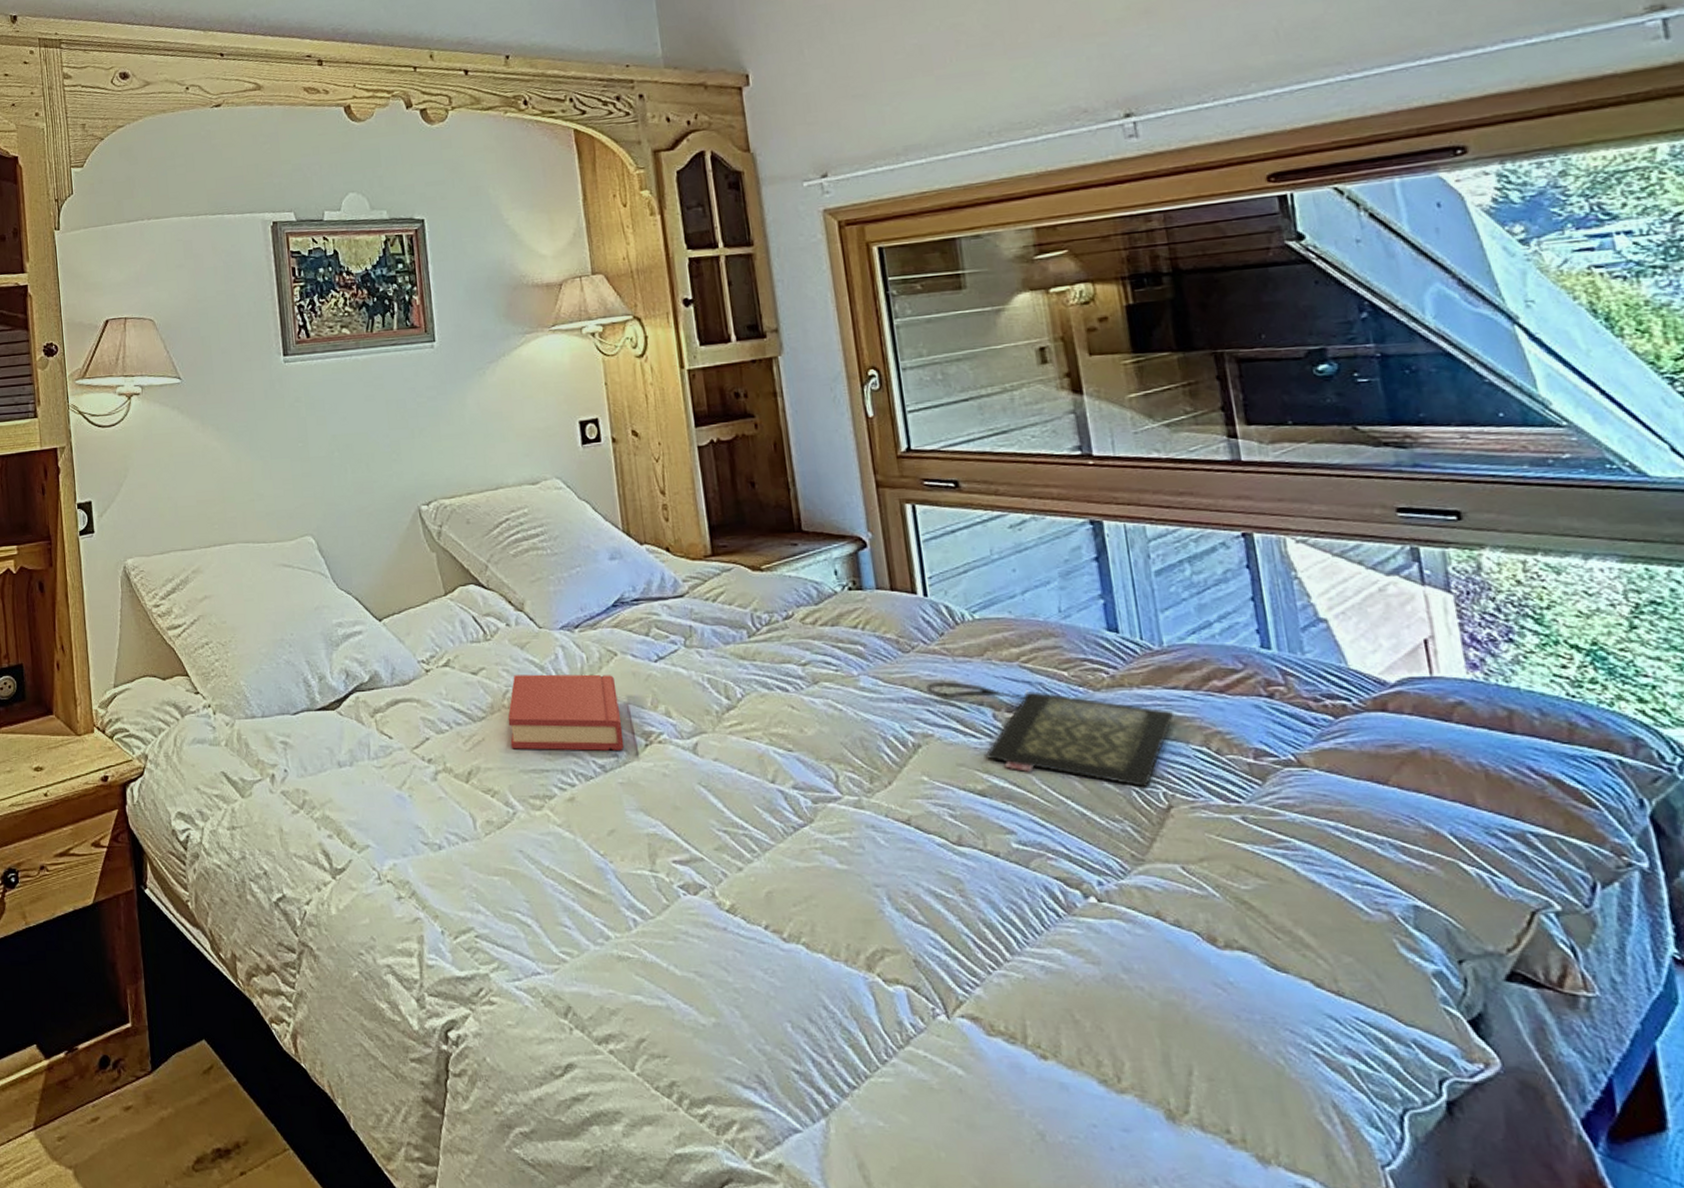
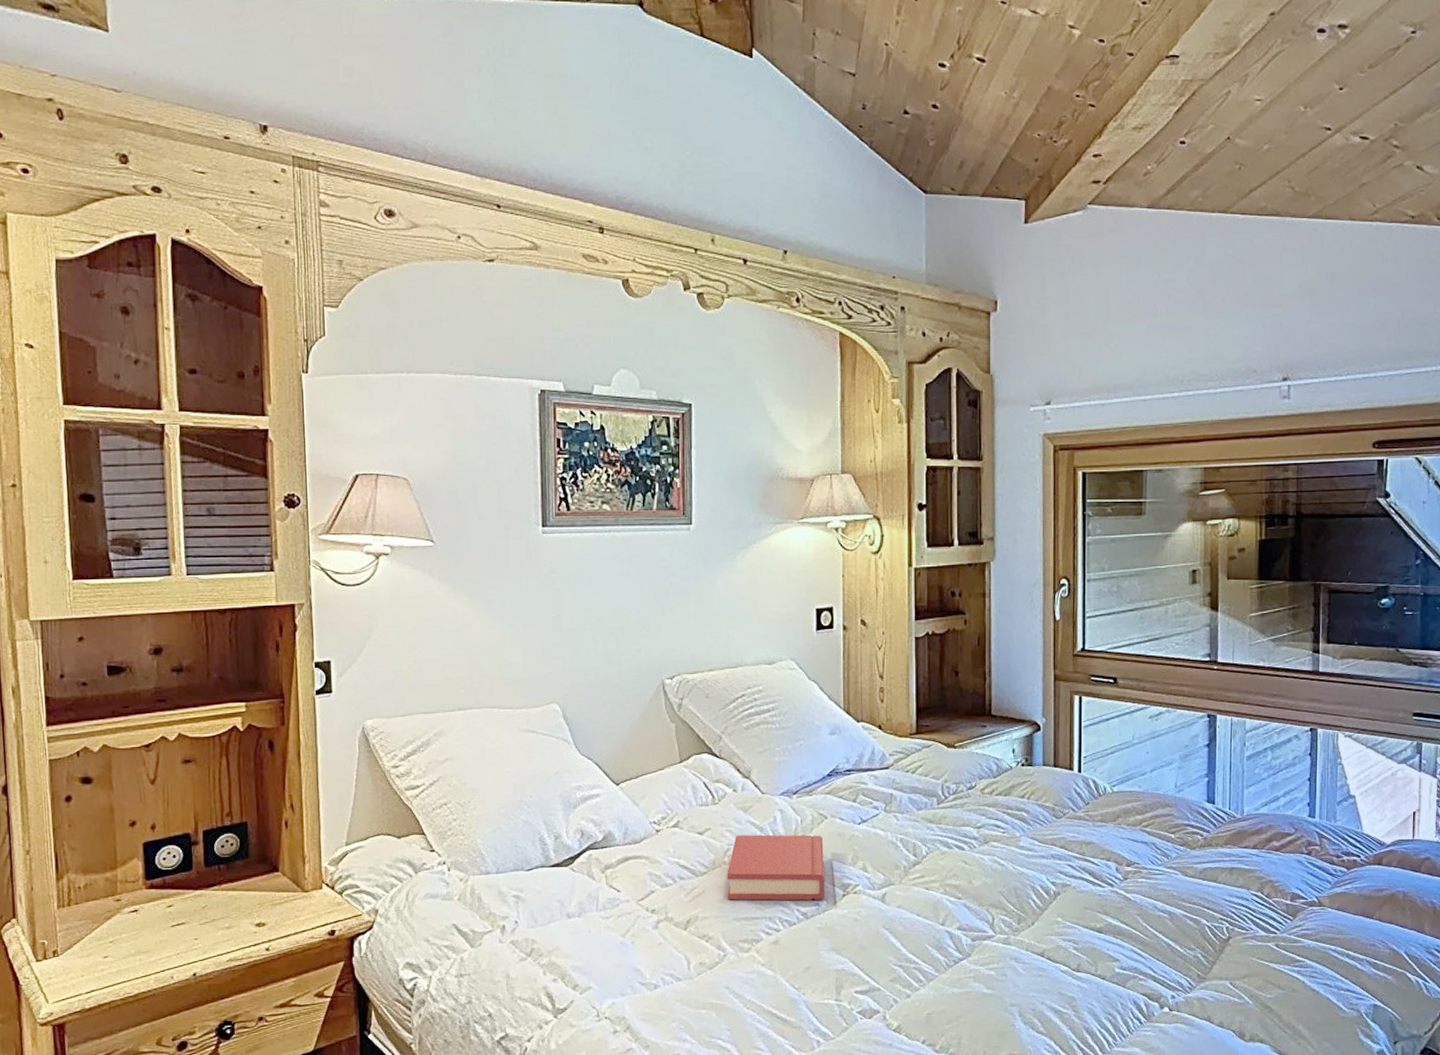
clutch bag: present [926,681,1175,788] -> none [1070,841,1243,924]

